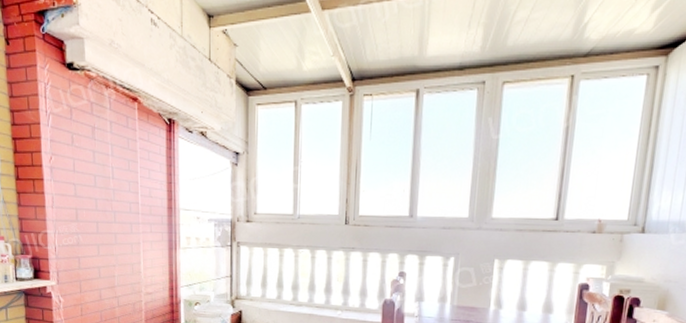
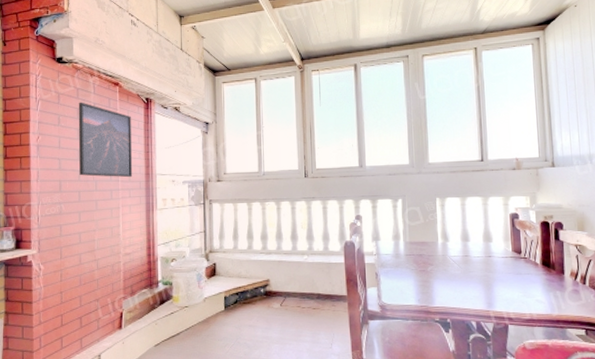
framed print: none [93,119,154,211] -> present [78,102,133,178]

